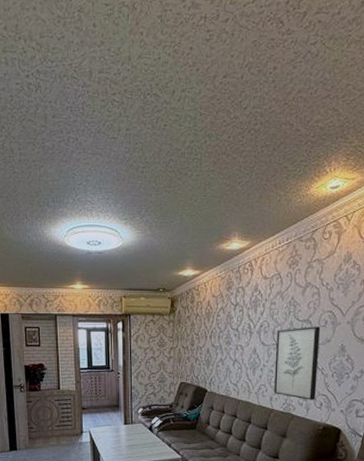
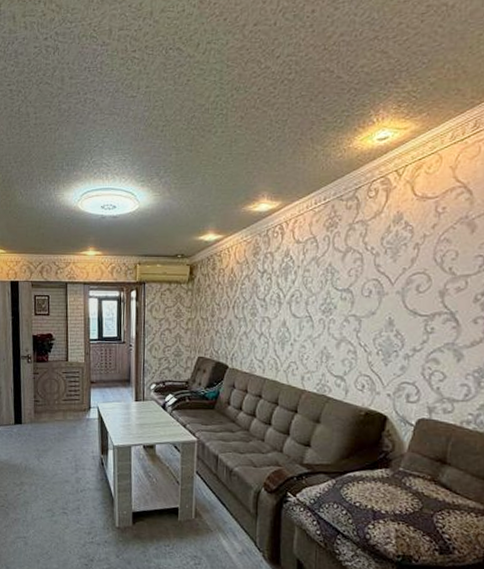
wall art: present [274,326,321,400] -> none [306,297,364,381]

